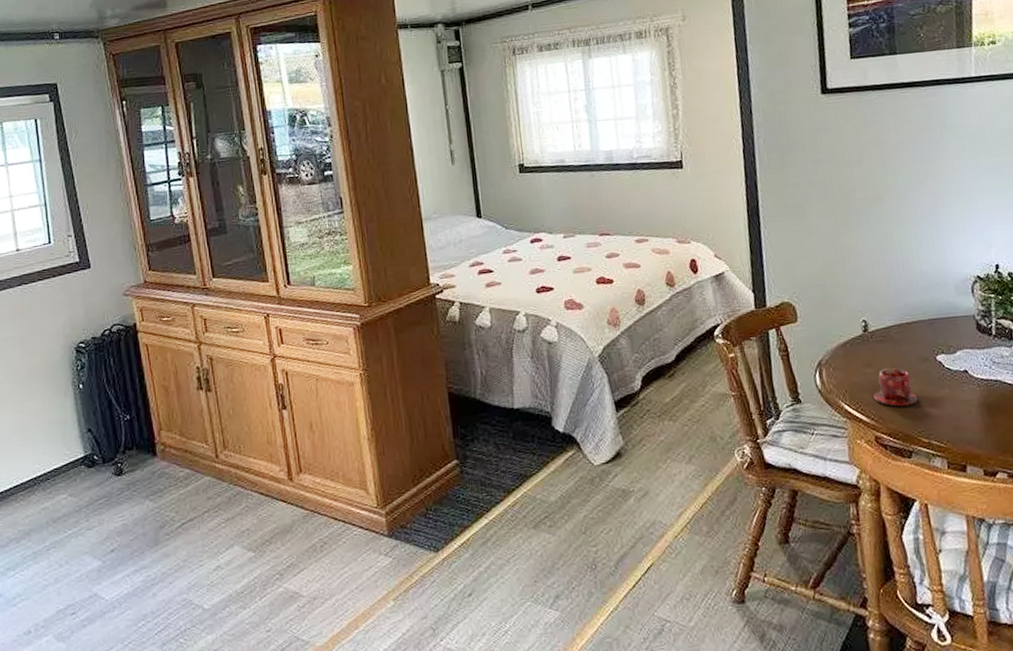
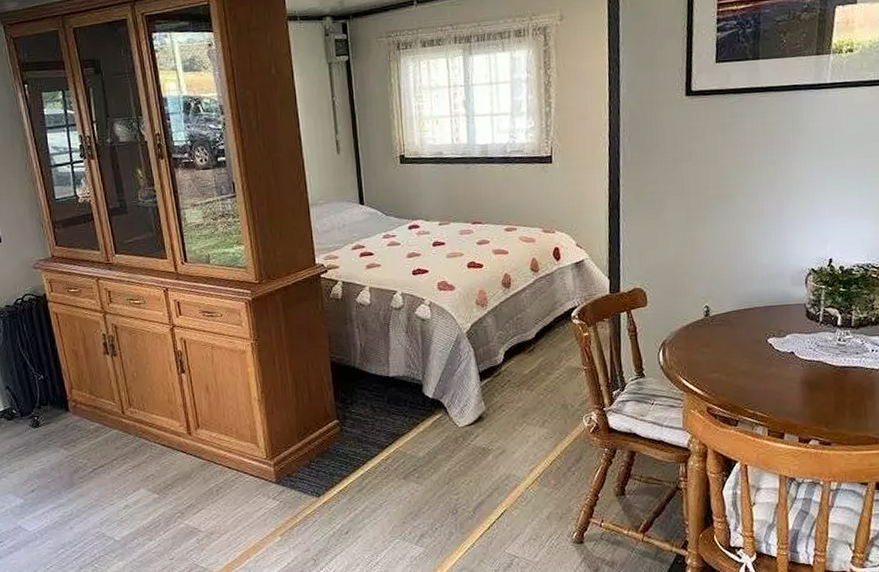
teacup: present [873,368,919,407] -> none [709,348,748,382]

